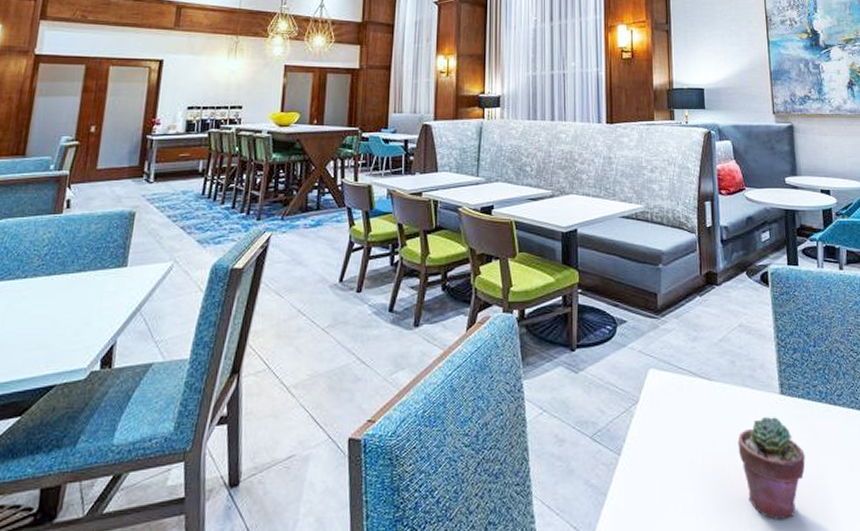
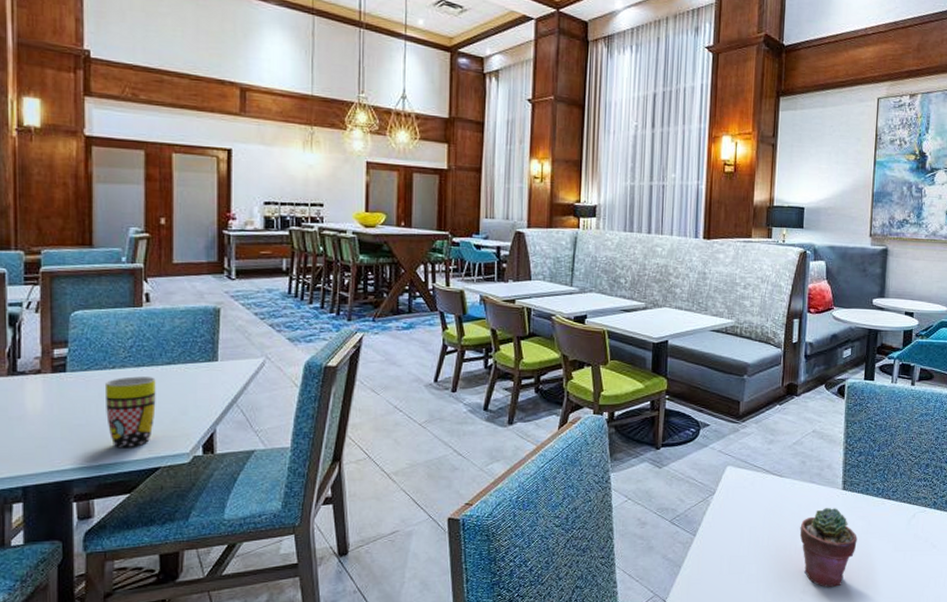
mug: none [10,285,65,363] -> present [106,376,156,447]

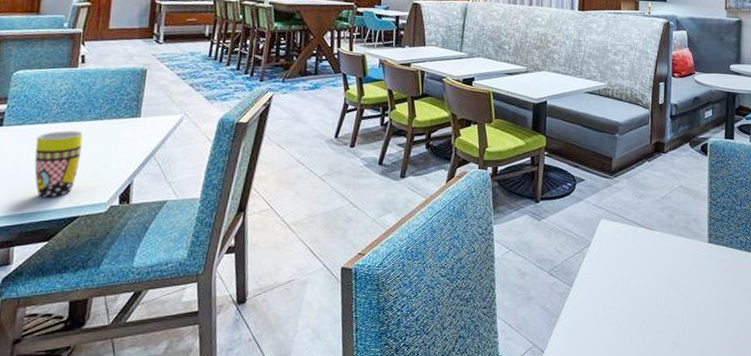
potted succulent: present [799,507,857,587] -> none [669,259,724,339]

